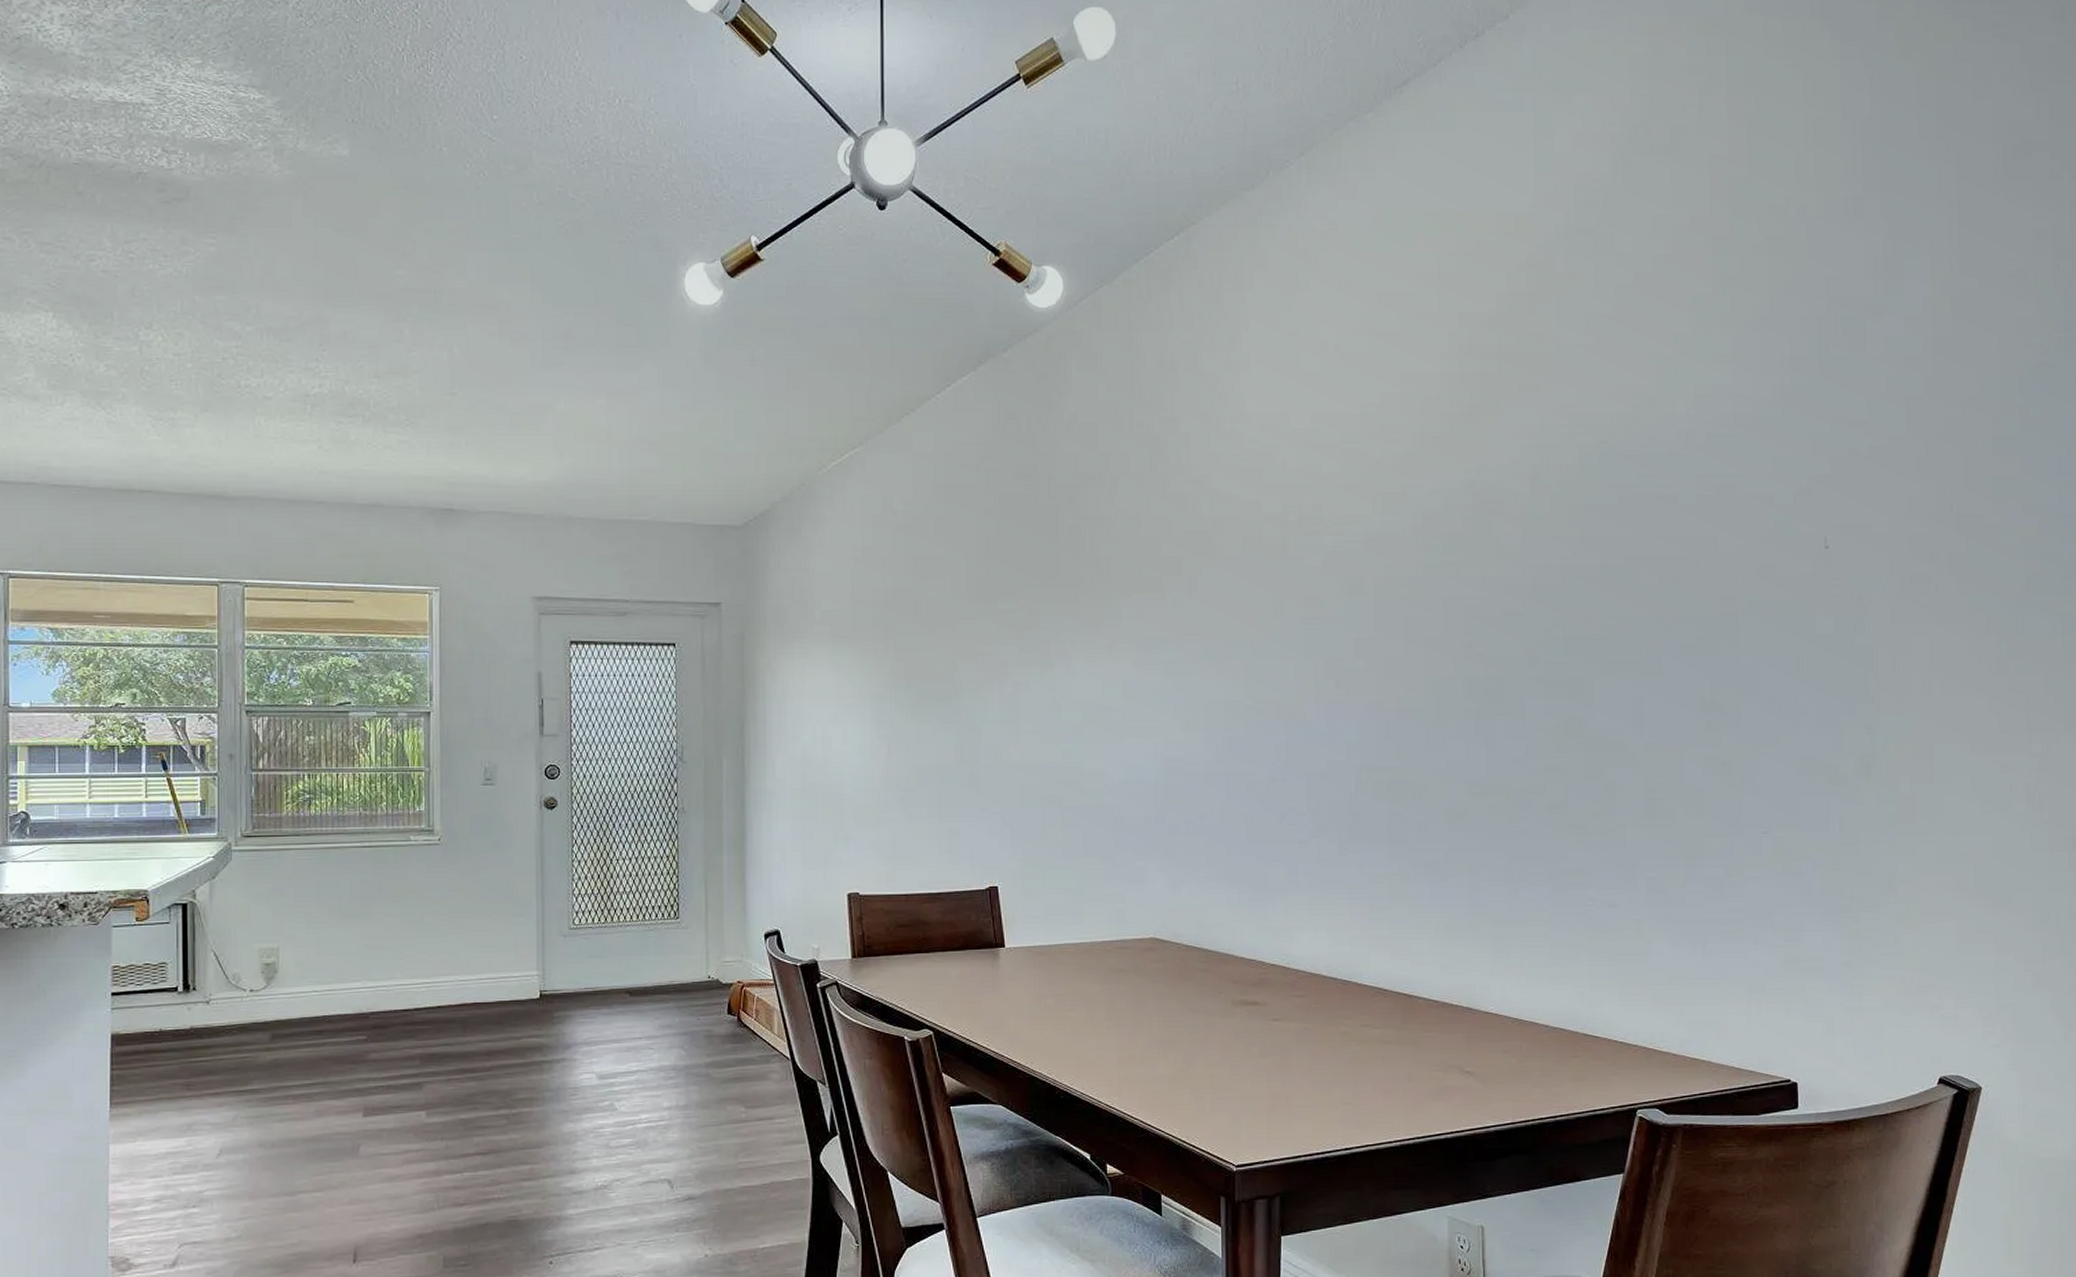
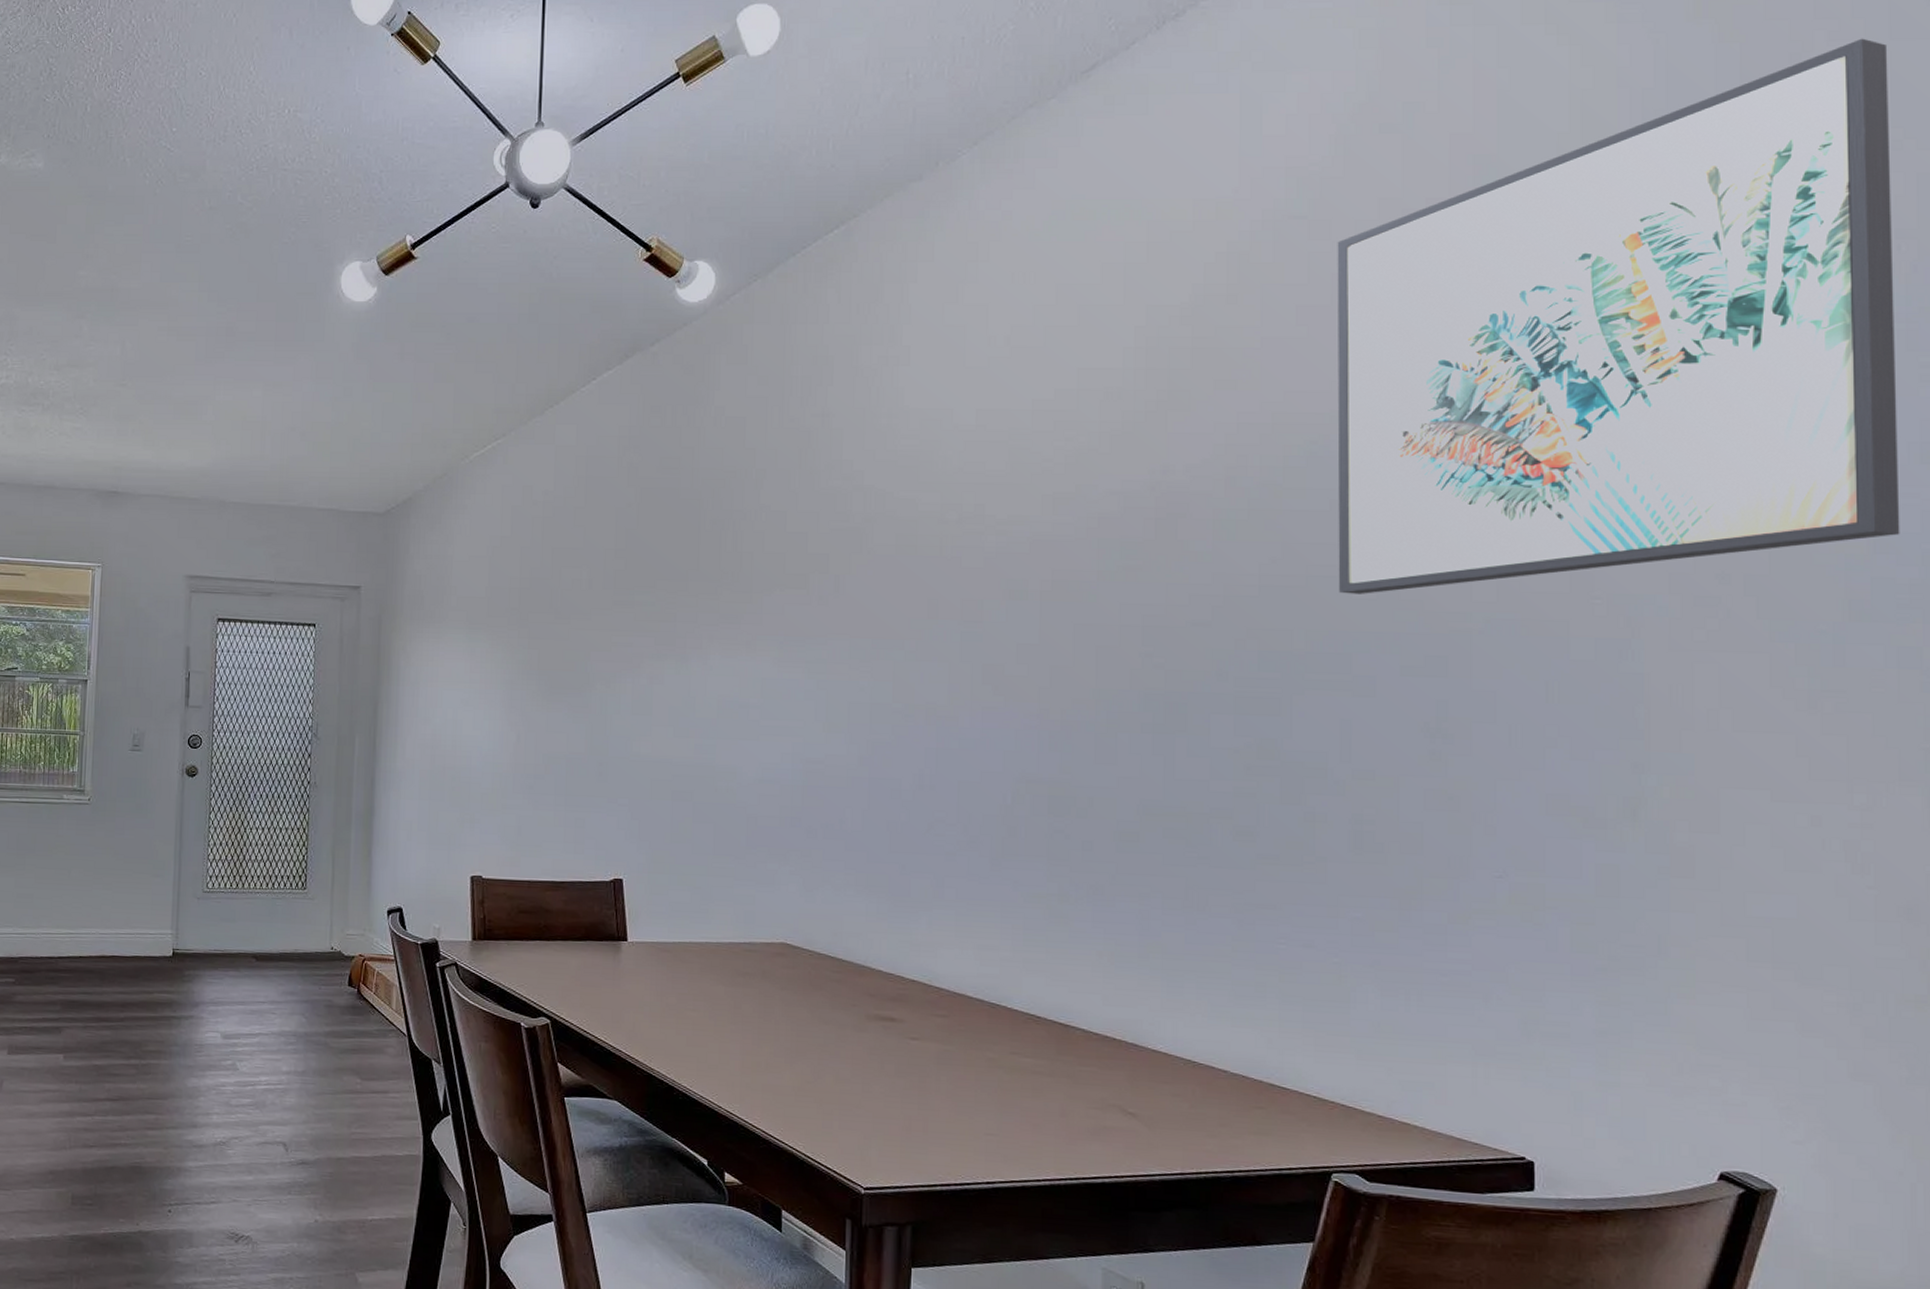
wall art: none [1619,80,2063,582] -> present [1337,38,1900,594]

